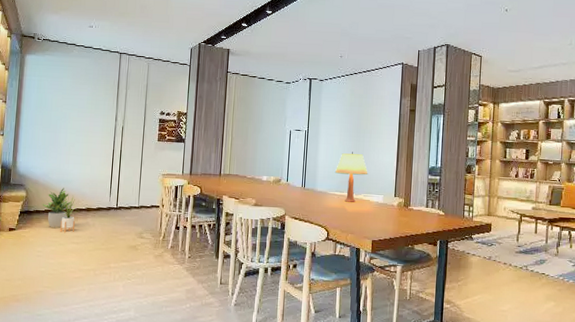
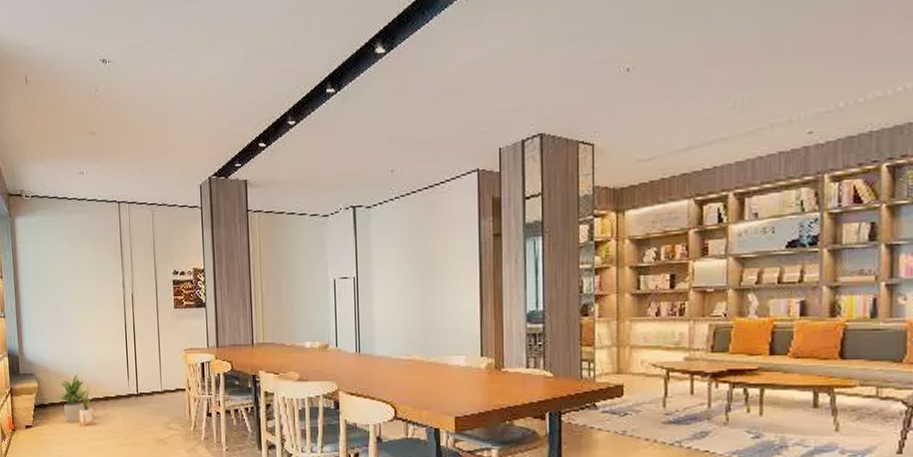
table lamp: present [334,152,368,203] -> none [397,300,442,369]

